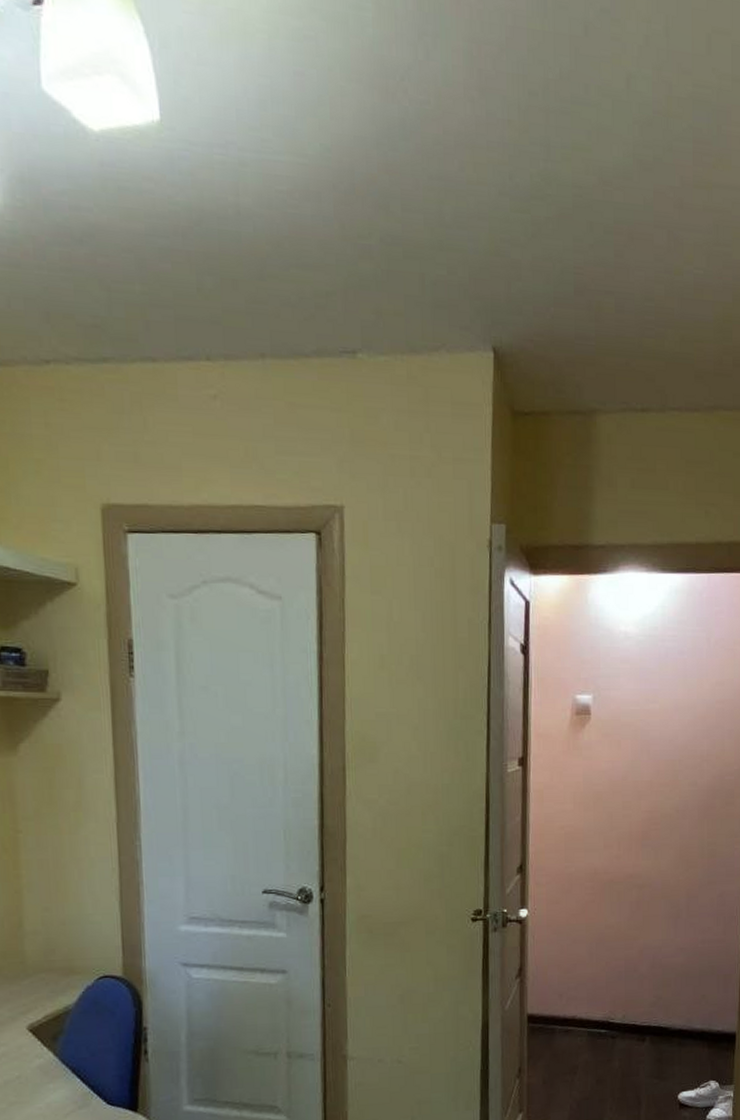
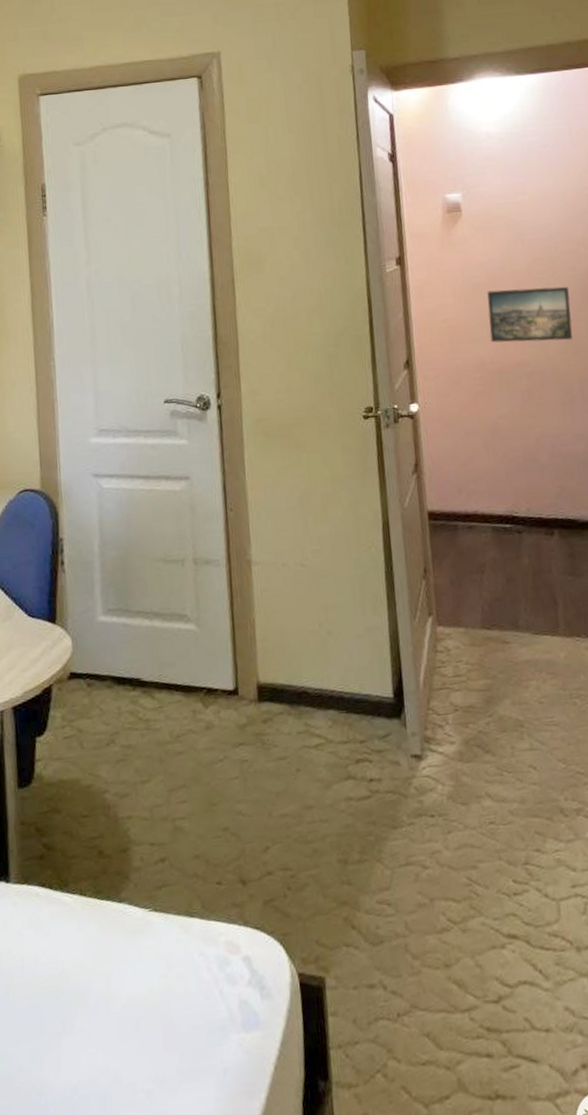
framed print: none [606,800,687,856] -> present [487,286,573,343]

